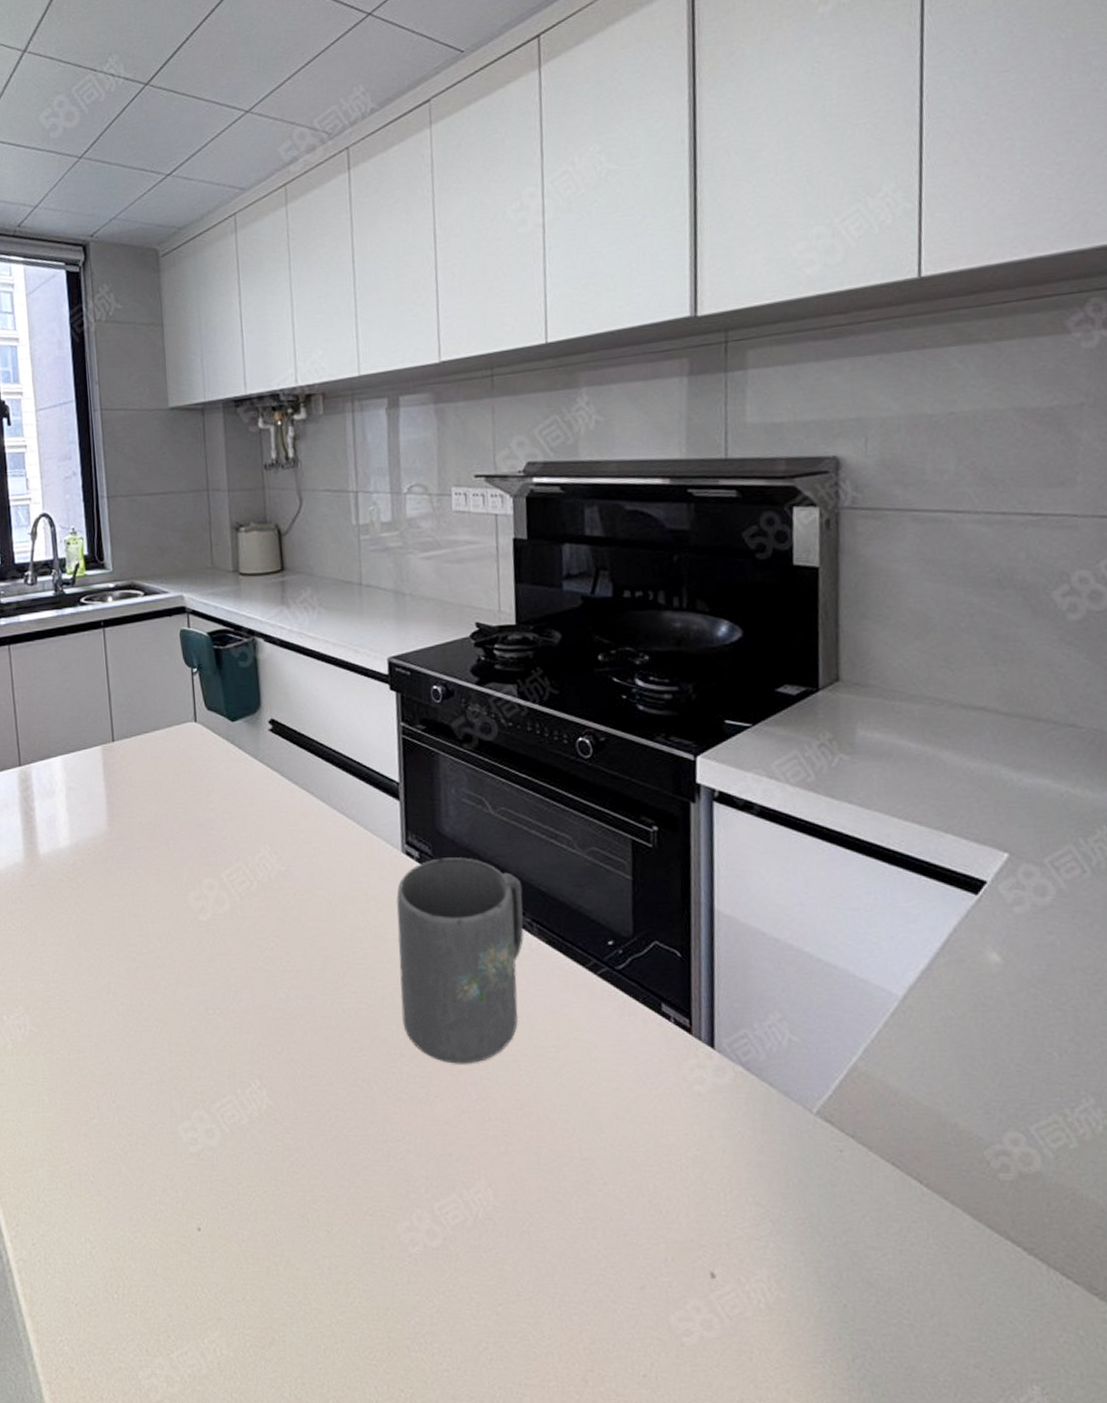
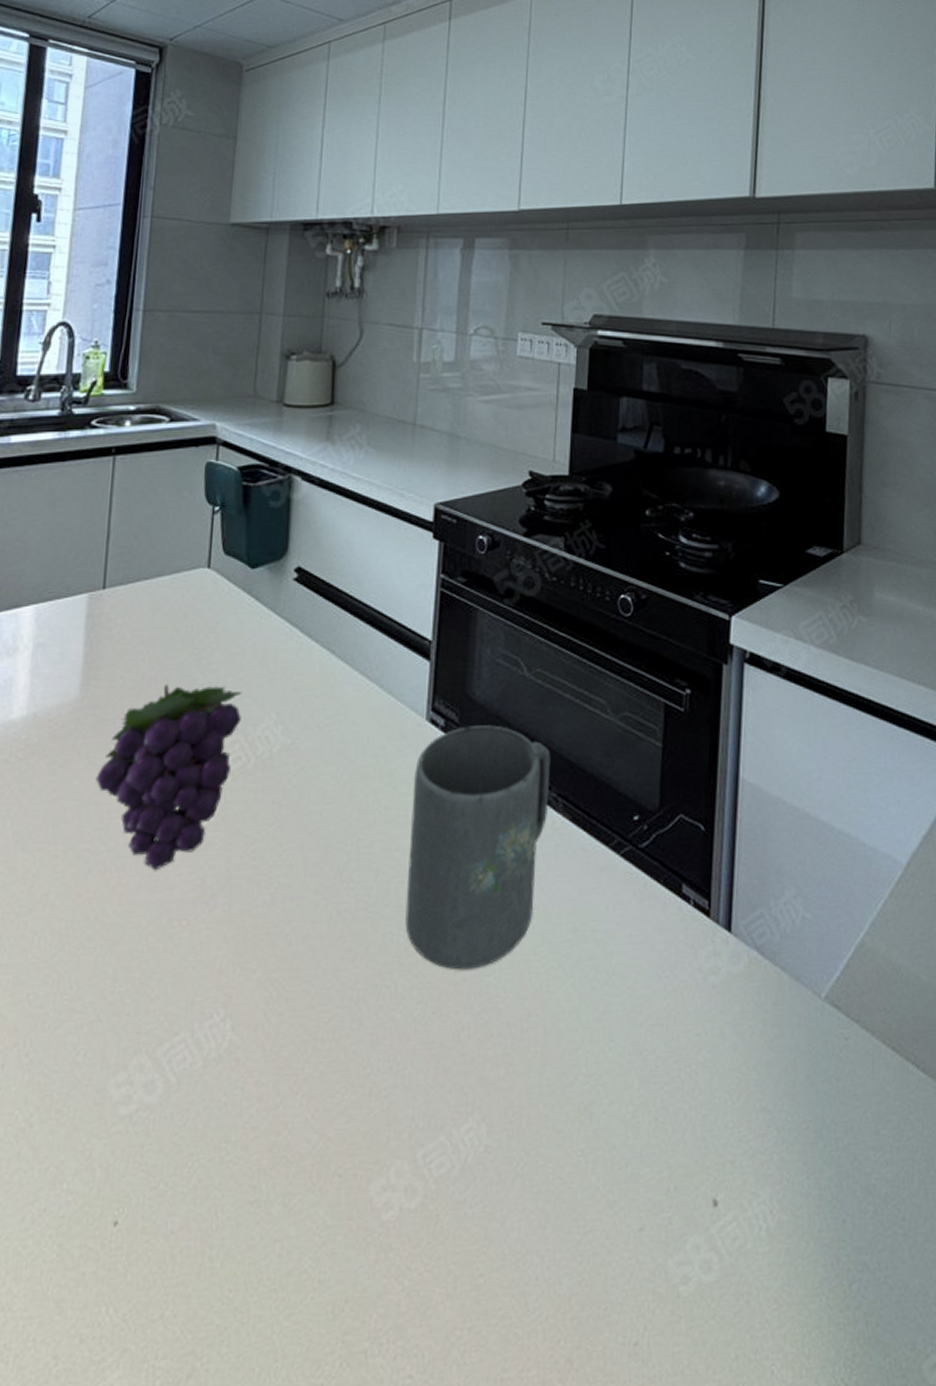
fruit: none [131,821,241,969] -> present [95,684,243,870]

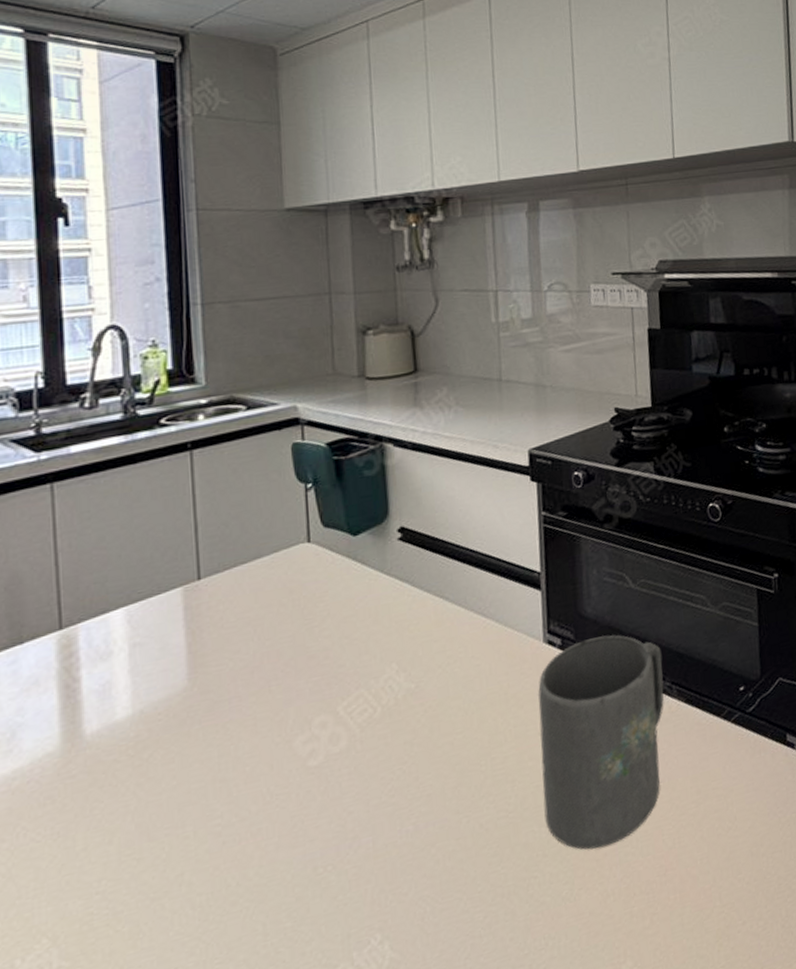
fruit: present [95,684,243,870] -> none [217,648,362,828]

